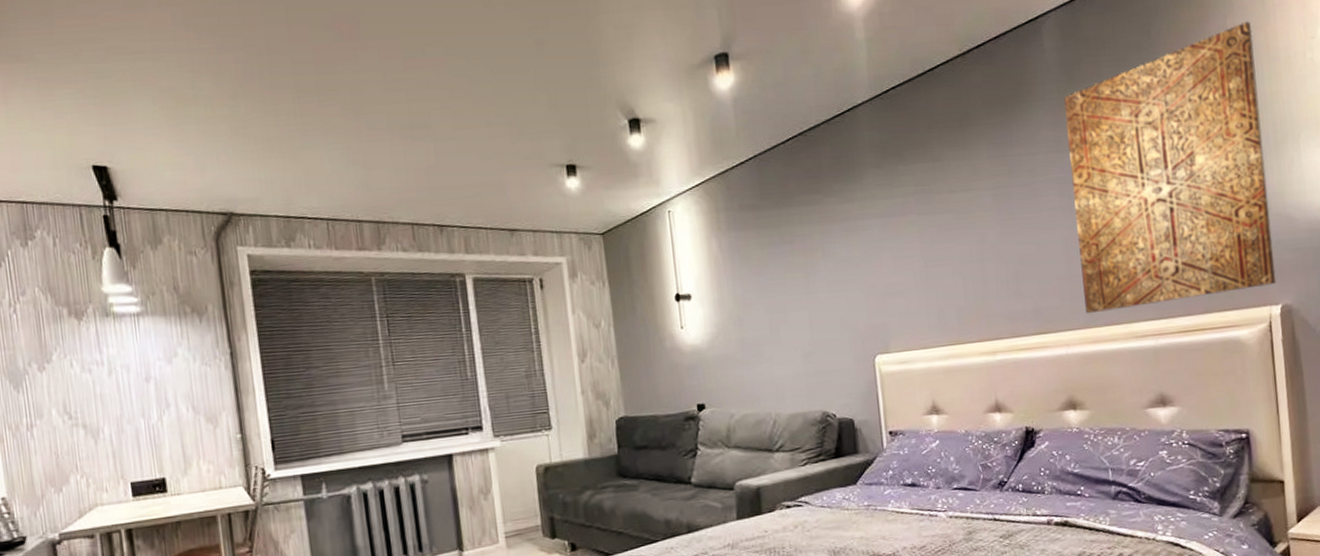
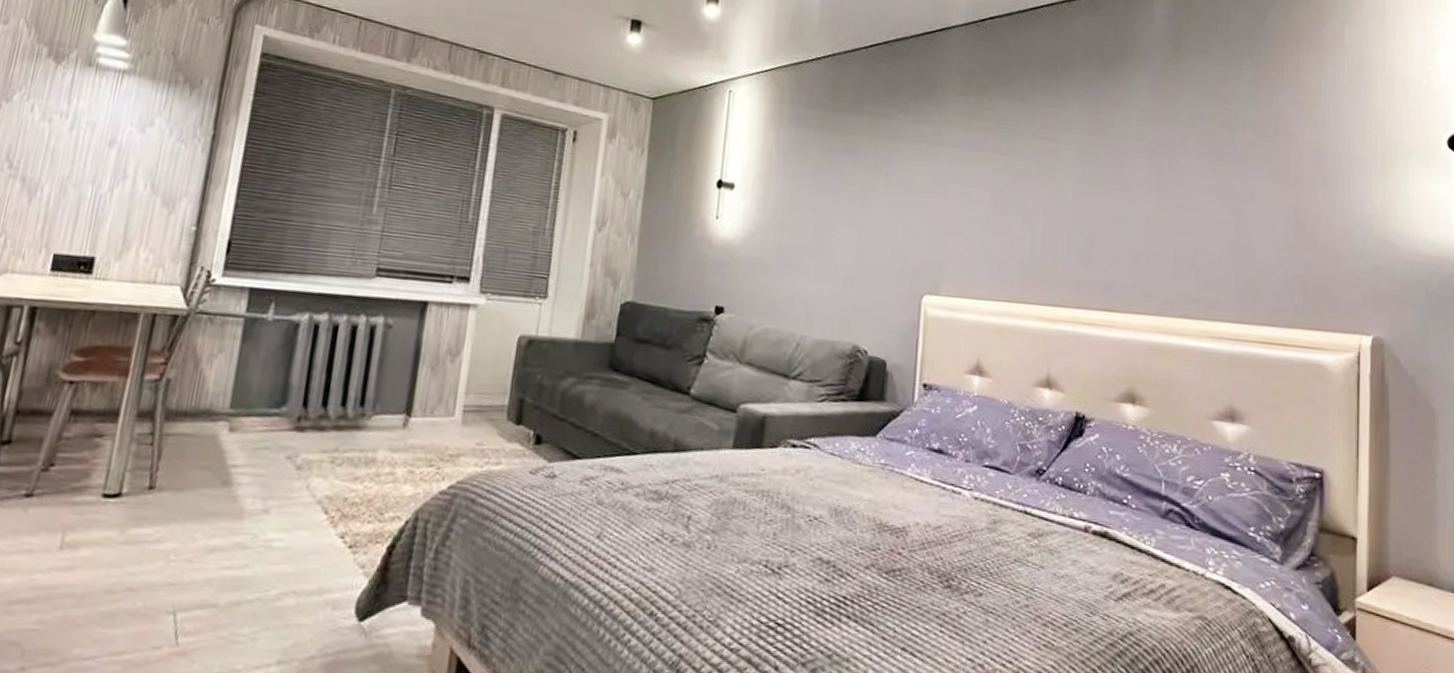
wall art: present [1064,21,1277,314] -> none [1160,33,1370,313]

